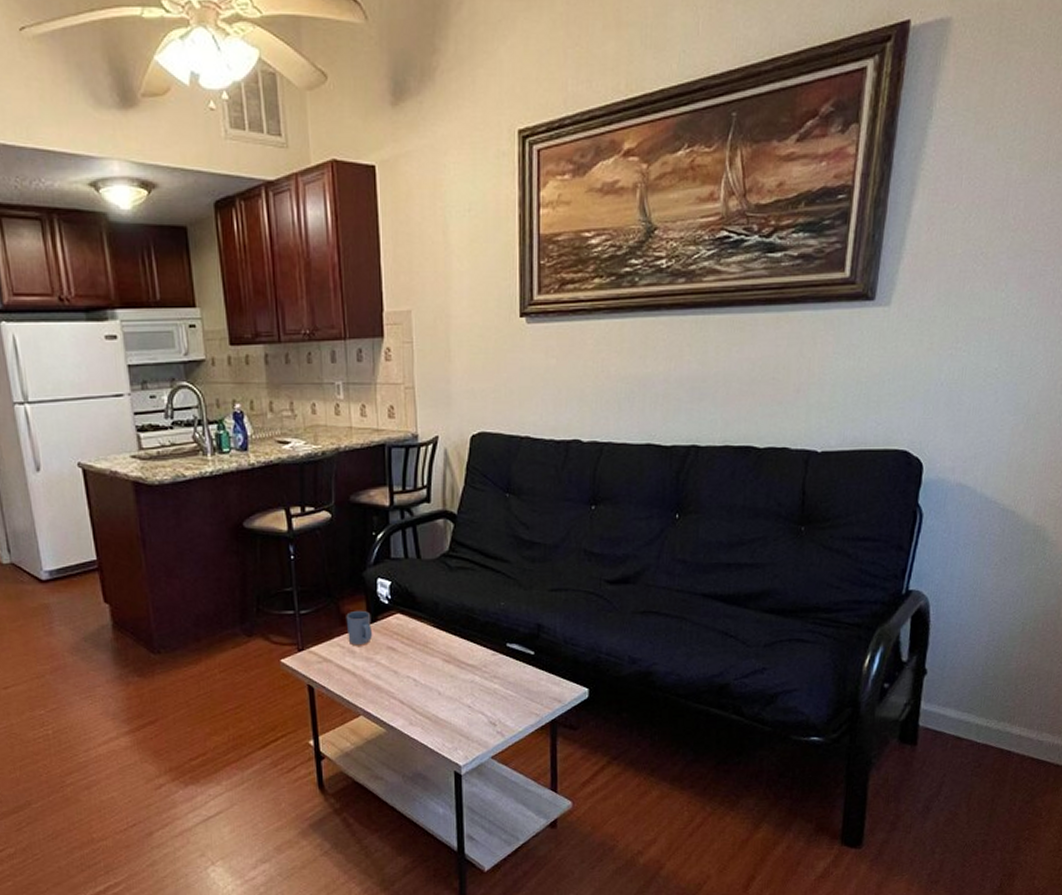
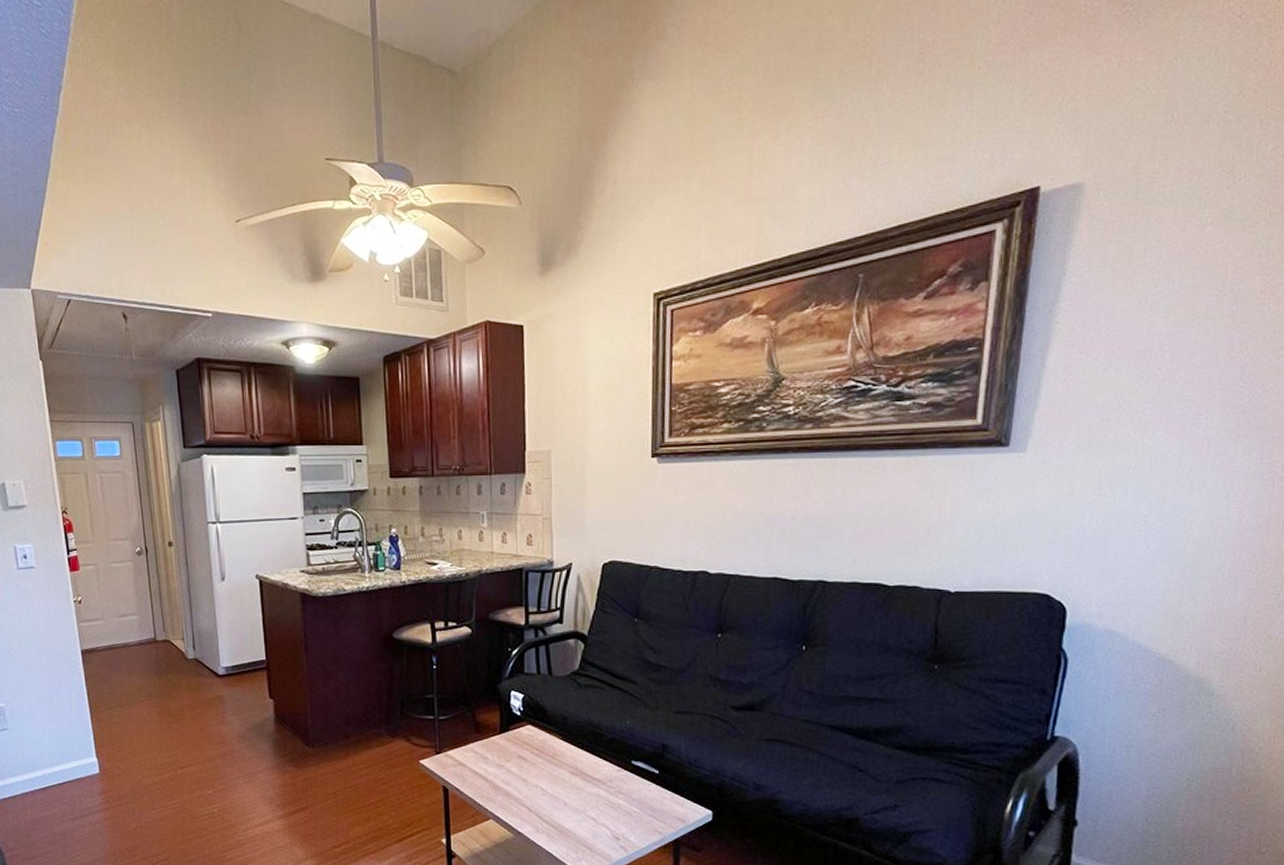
mug: present [346,610,372,646] -> none [481,719,504,753]

